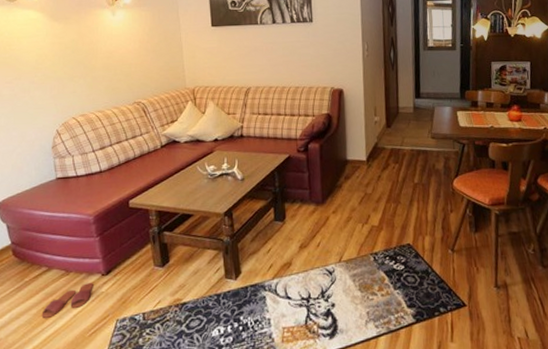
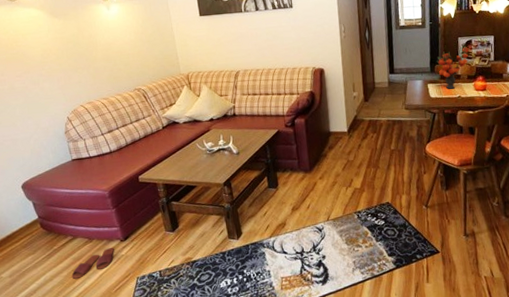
bouquet: none [466,70,502,118] -> present [436,45,469,89]

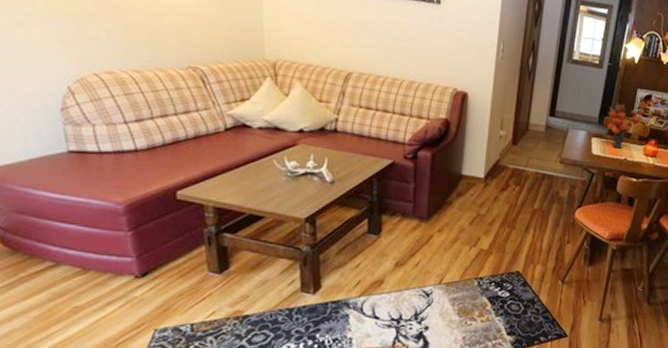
slippers: present [71,247,114,279] -> none [46,284,123,322]

